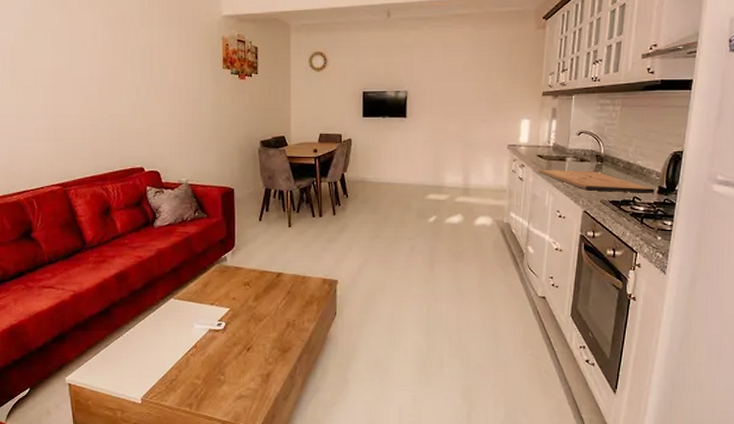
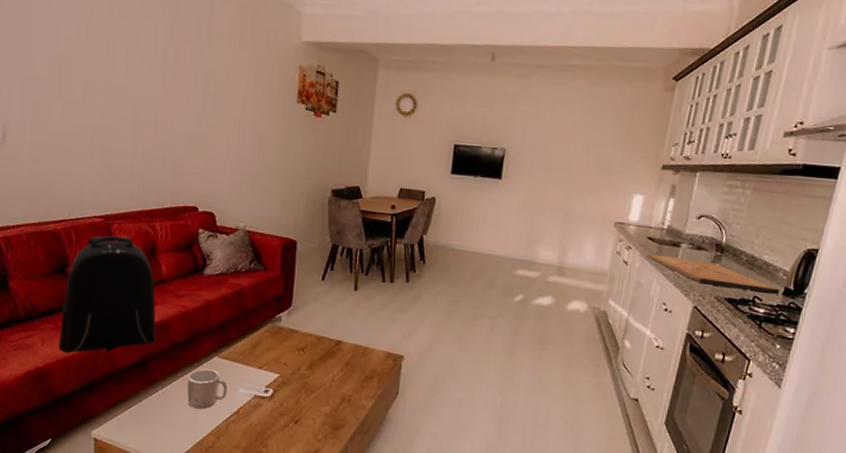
backpack: none [29,200,117,310] -> present [58,235,157,354]
mug: none [148,310,185,347] -> present [187,368,228,410]

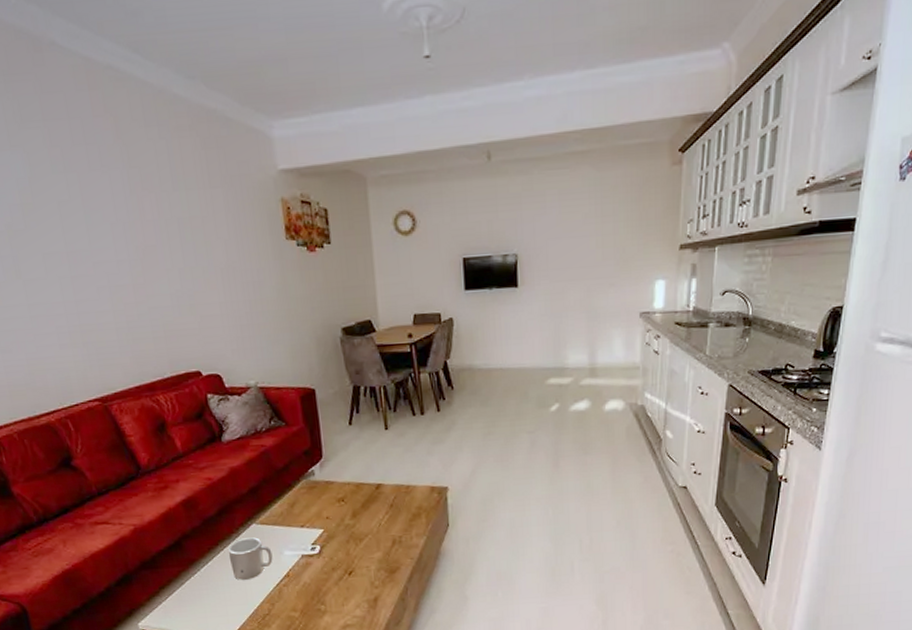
backpack: present [58,235,157,354] -> none [74,416,186,551]
cutting board: present [646,253,780,294] -> none [676,337,811,361]

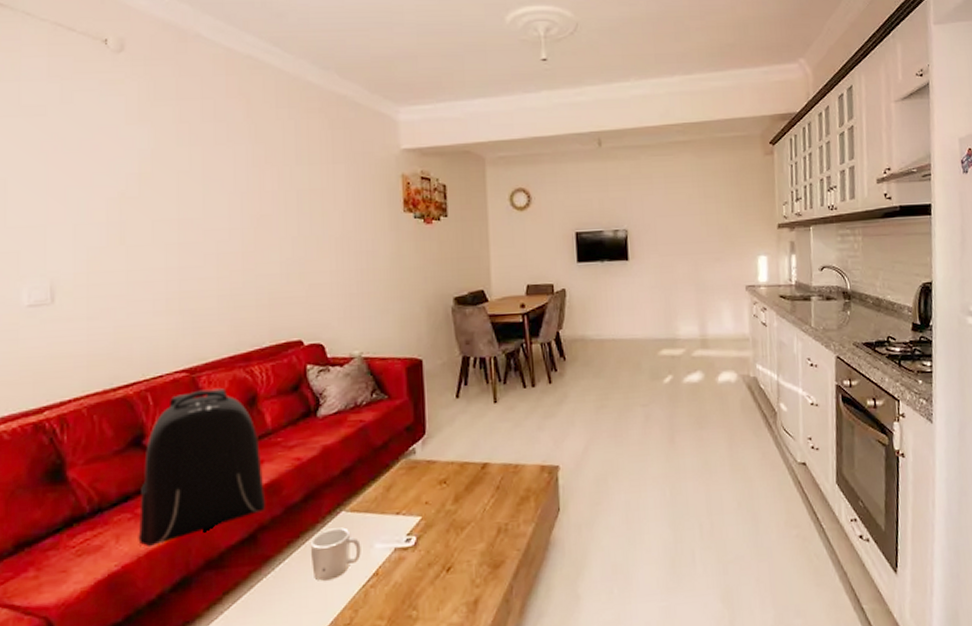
backpack: none [74,416,186,551] -> present [138,388,267,548]

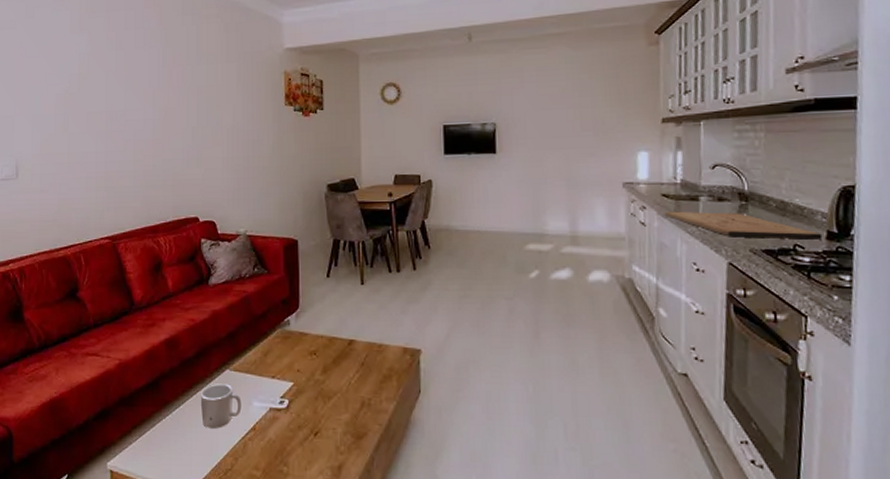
backpack: present [138,388,267,548] -> none [71,254,167,381]
cutting board: none [782,310,909,333] -> present [664,211,823,240]

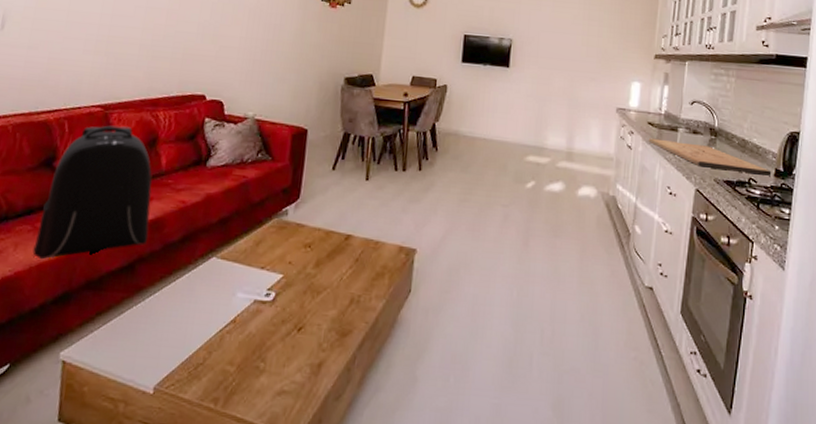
backpack: none [71,254,167,381] -> present [32,125,152,260]
mug: present [200,383,242,429] -> none [177,271,225,319]

